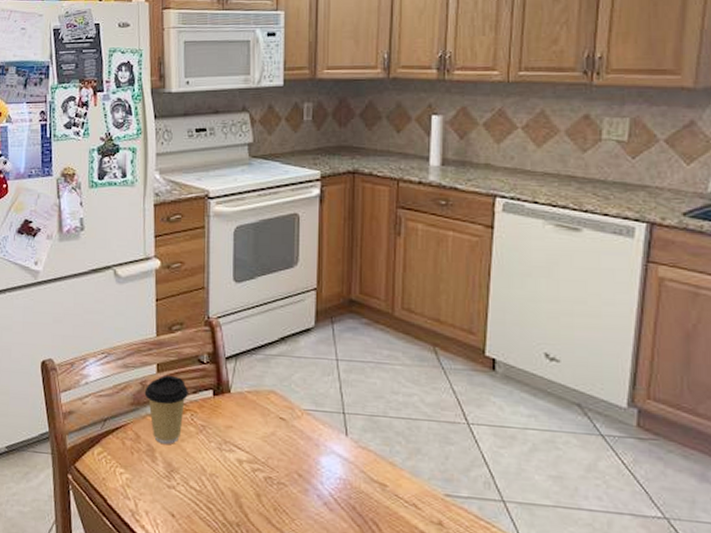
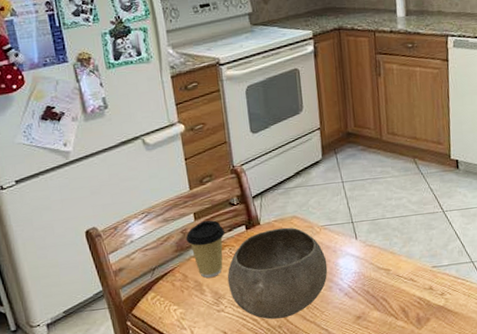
bowl: none [184,401,306,515] -> present [227,227,328,320]

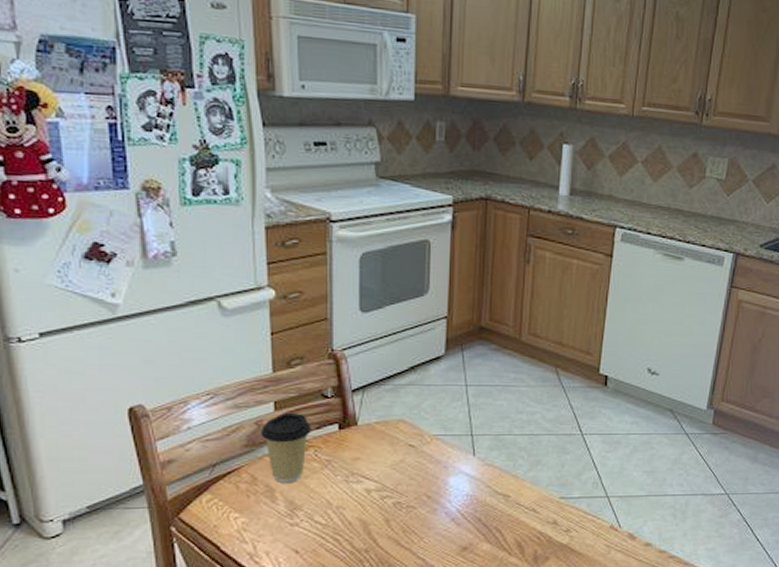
bowl: present [227,227,328,320] -> none [307,432,435,541]

